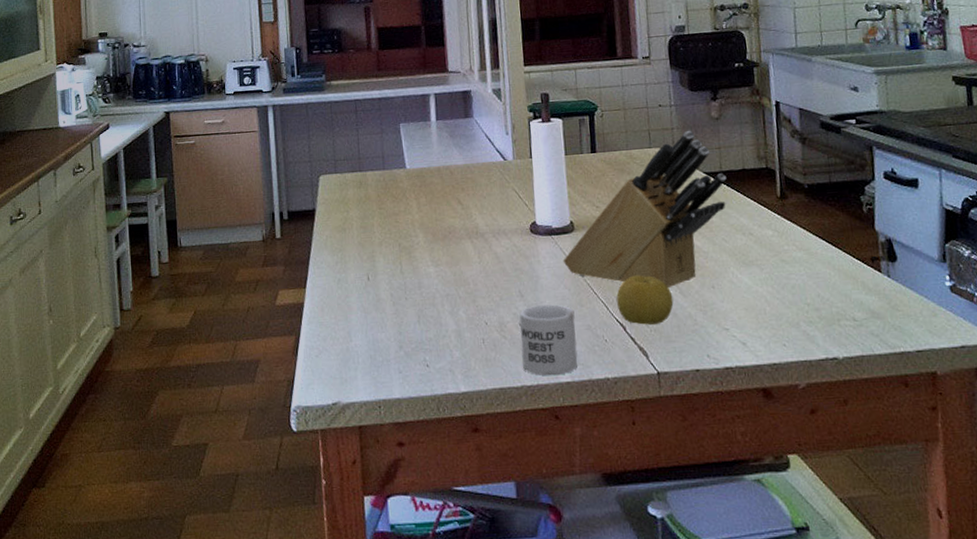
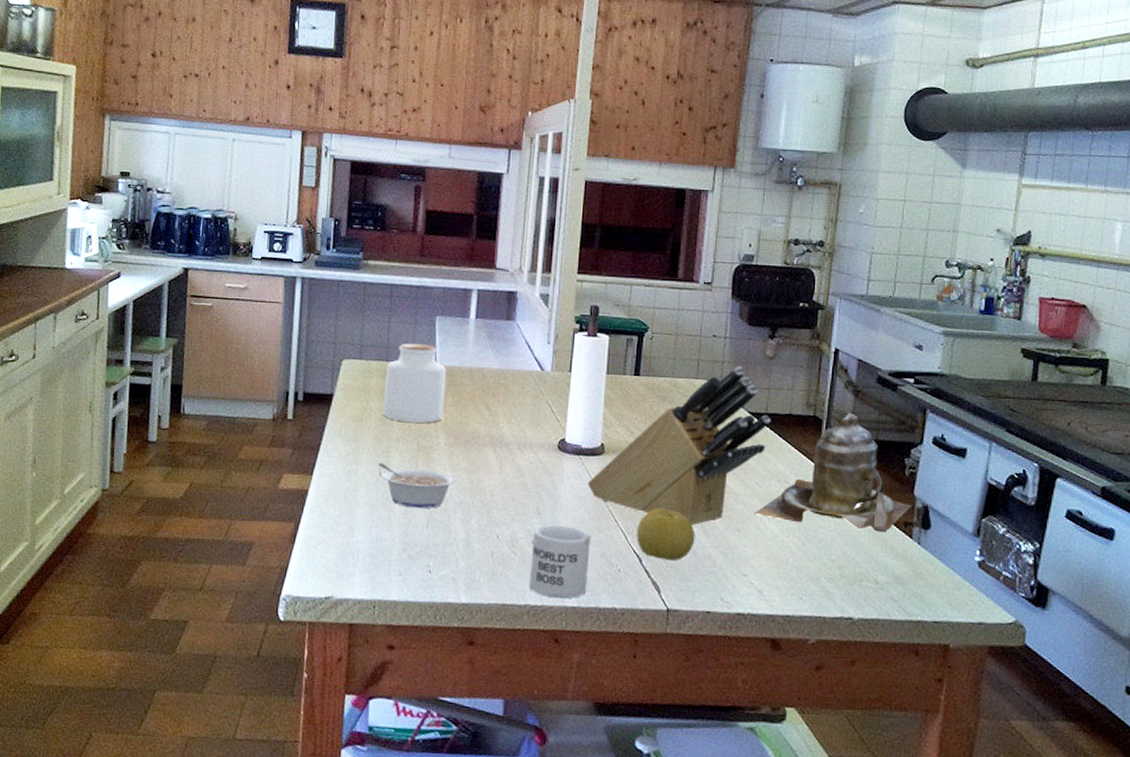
jar: none [360,151,420,226] -> present [382,343,446,423]
legume: none [365,267,440,307] -> present [378,462,456,508]
teapot: none [726,159,876,272] -> present [755,412,913,533]

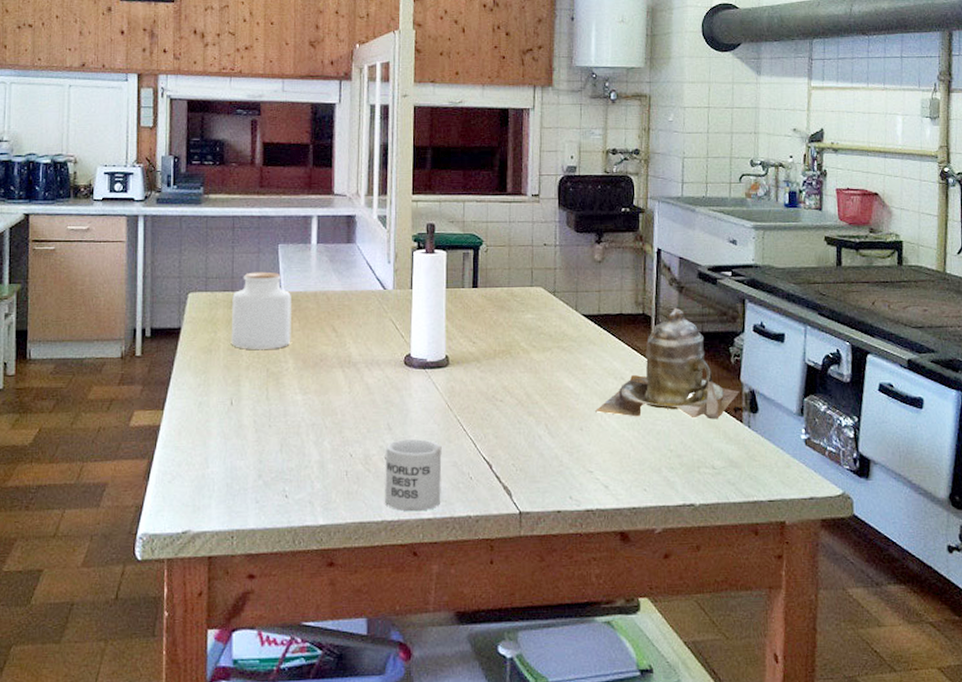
legume: present [378,462,456,508] -> none [229,392,307,434]
knife block: present [587,365,771,526] -> none [434,271,604,429]
fruit: present [637,507,695,560] -> none [485,413,541,464]

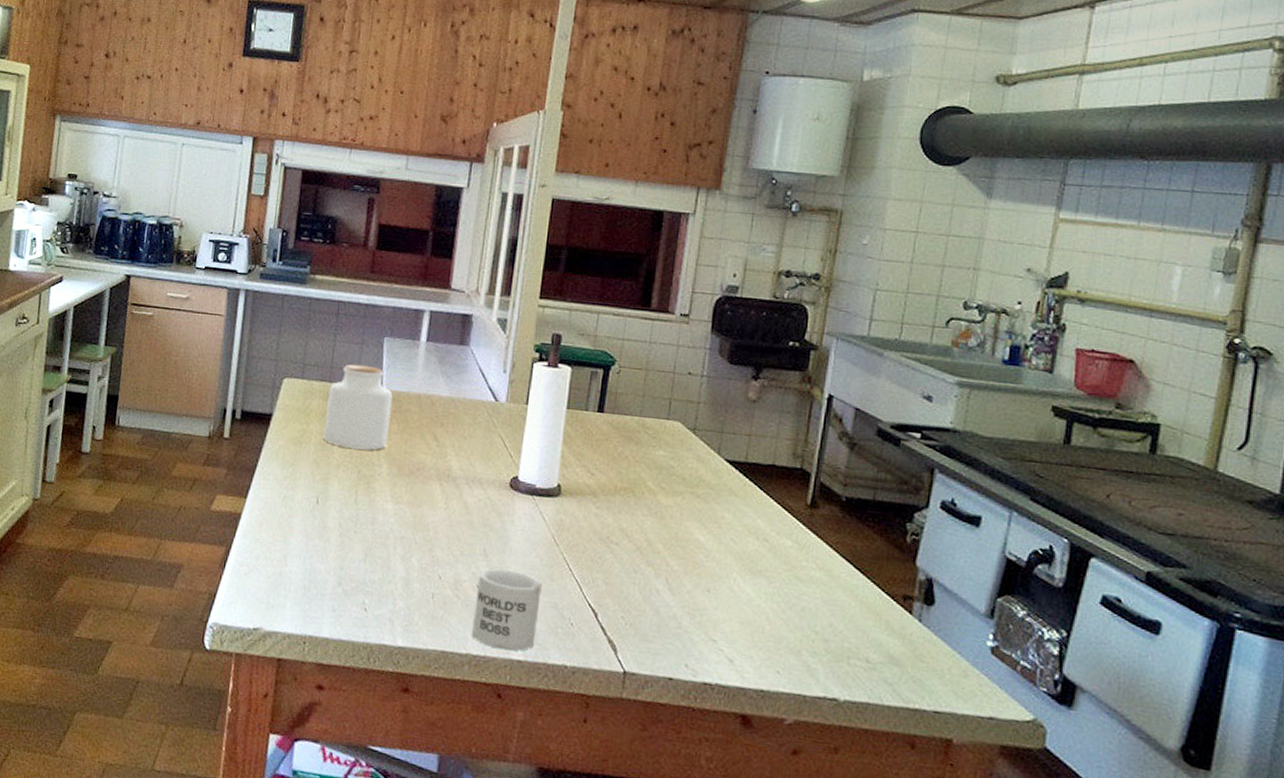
teapot: present [595,307,740,420] -> none [728,466,914,606]

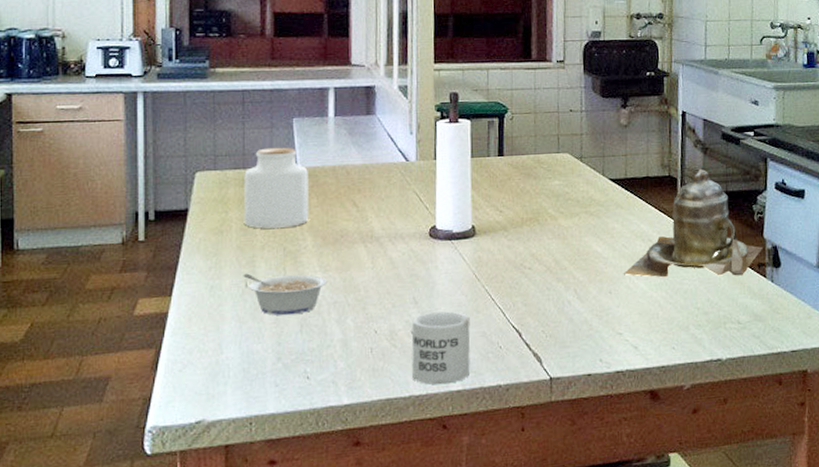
legume: none [315,489,397,542] -> present [243,273,327,315]
teapot: none [728,466,914,606] -> present [624,168,764,278]

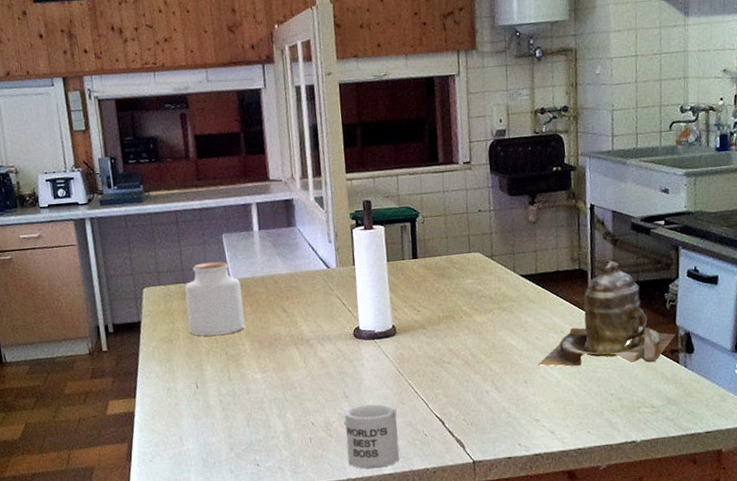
legume: present [243,273,327,315] -> none [193,375,267,412]

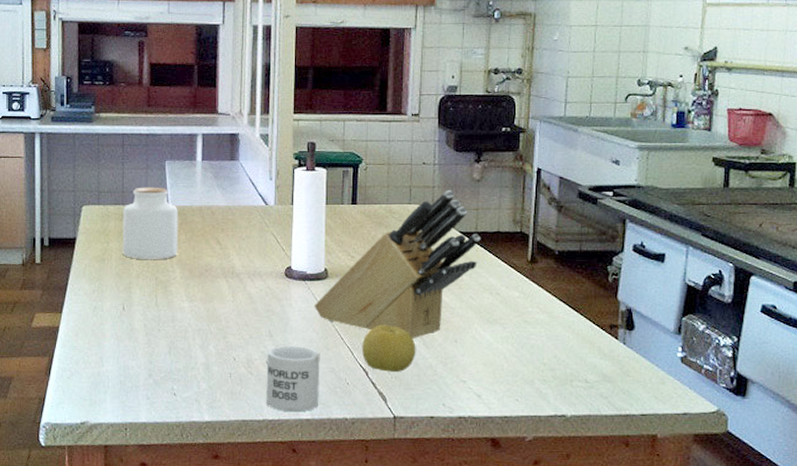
knife block: none [385,234,542,385] -> present [314,189,481,339]
fruit: none [436,373,489,419] -> present [362,324,416,372]
teapot: present [538,260,676,367] -> none [470,226,617,336]

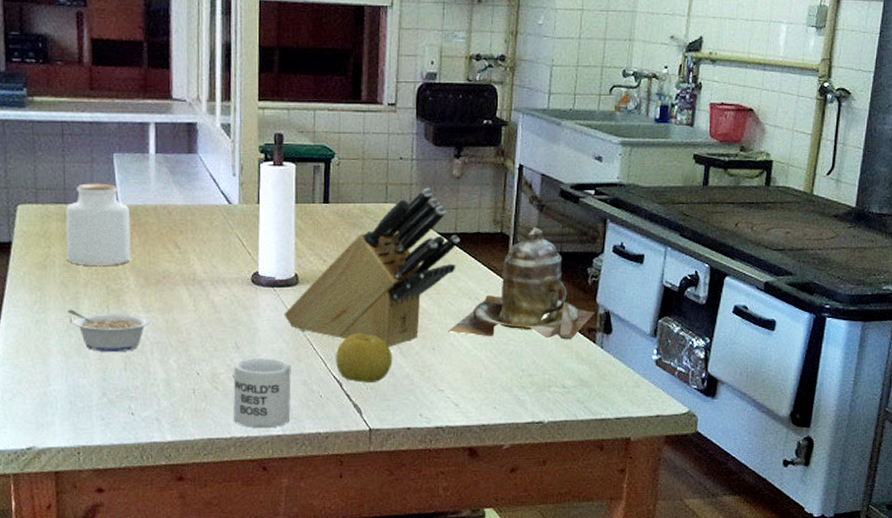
legume: none [121,298,193,337] -> present [67,309,150,352]
teapot: none [470,226,617,336] -> present [448,226,595,340]

